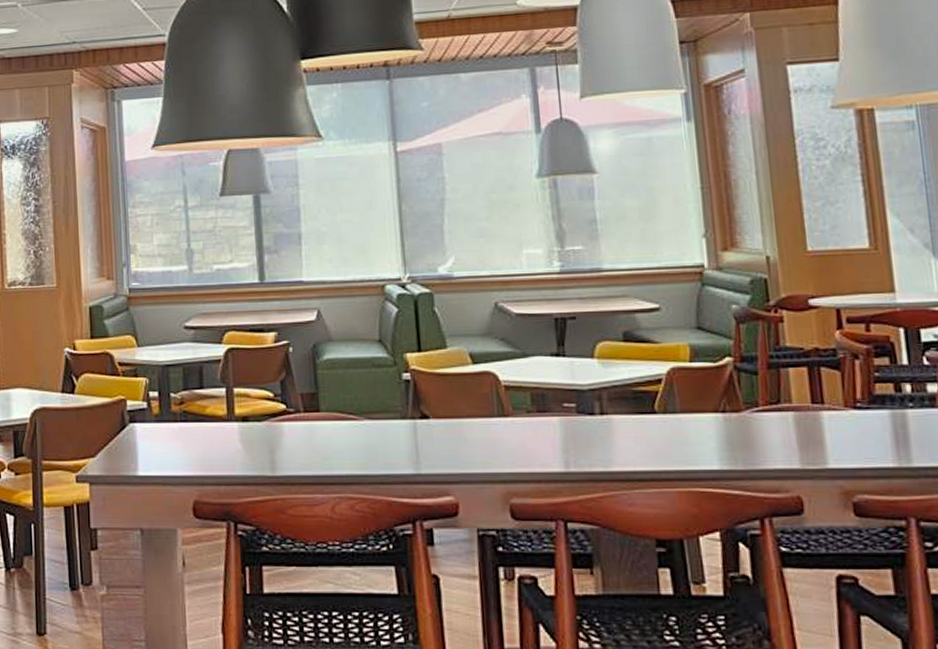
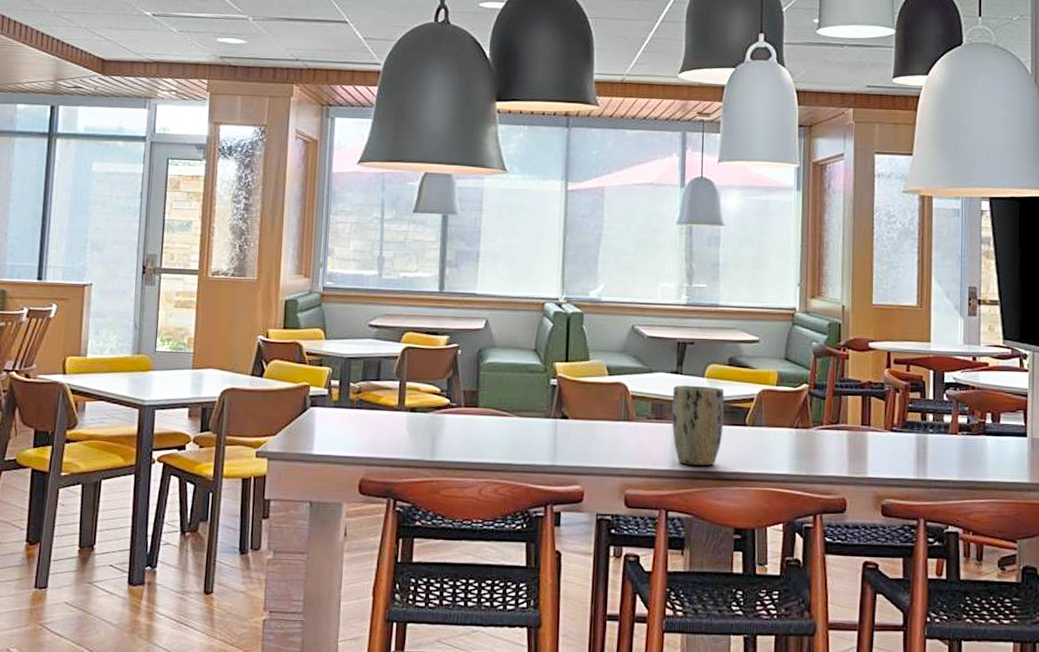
plant pot: none [555,368,627,465] -> present [671,385,725,466]

